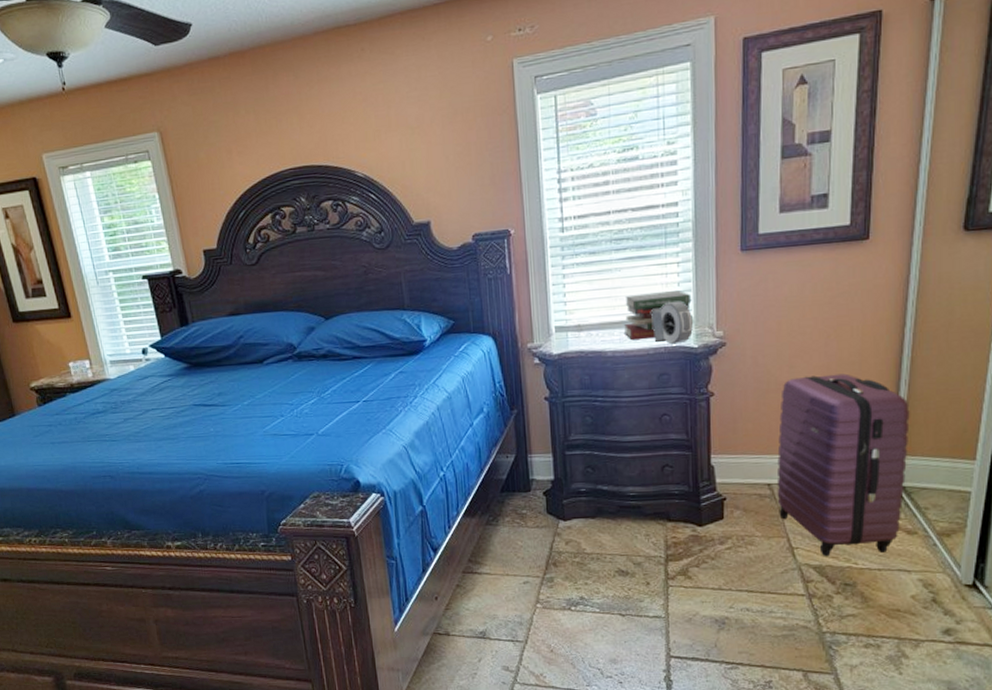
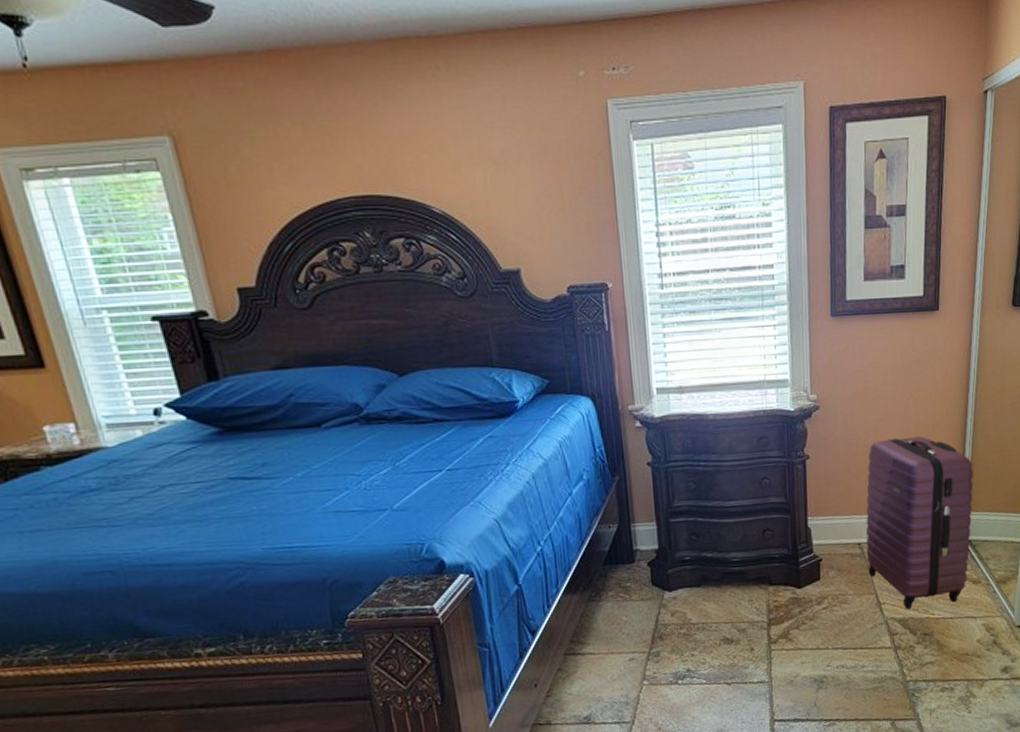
books: present [624,290,691,340] -> none [725,353,787,402]
alarm clock: present [651,300,693,345] -> none [750,364,789,408]

